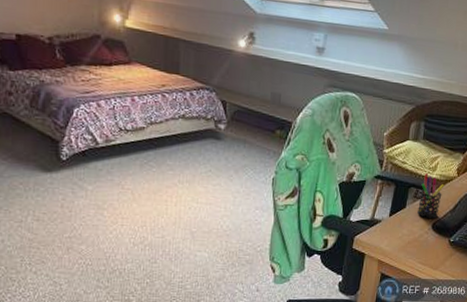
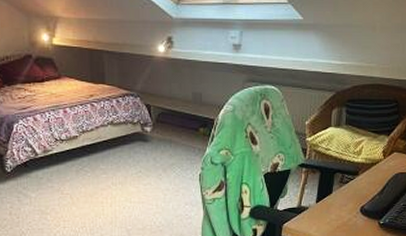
pen holder: present [417,173,445,218] -> none [344,158,371,202]

